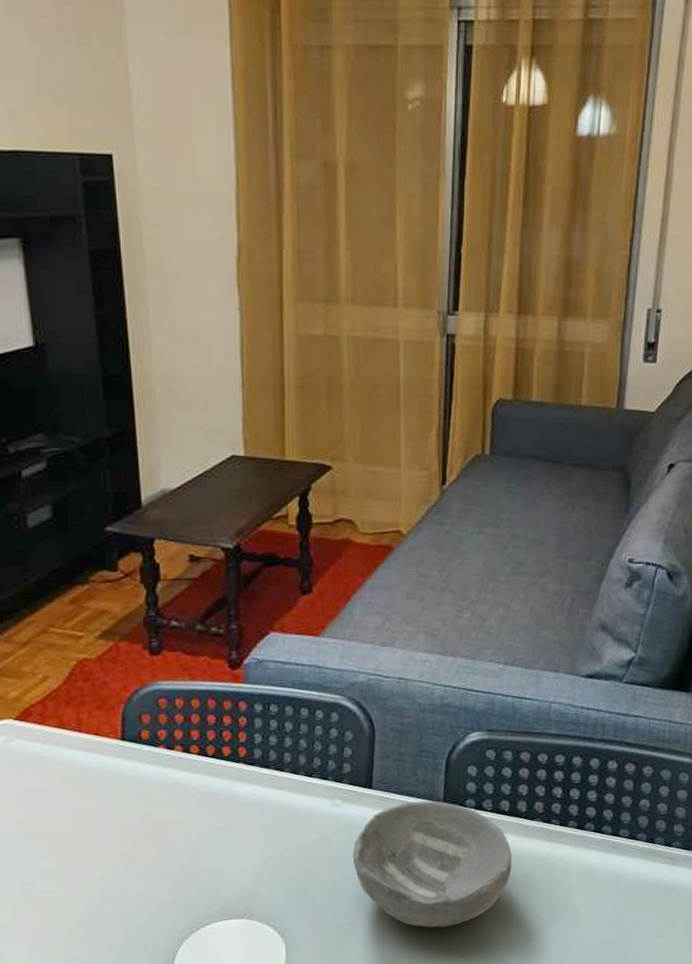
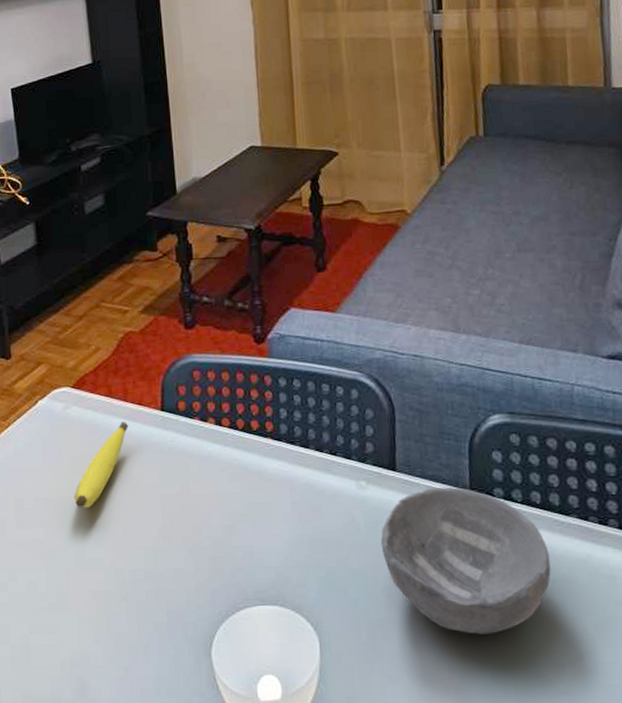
banana: none [19,753,84,842] -> present [74,422,129,508]

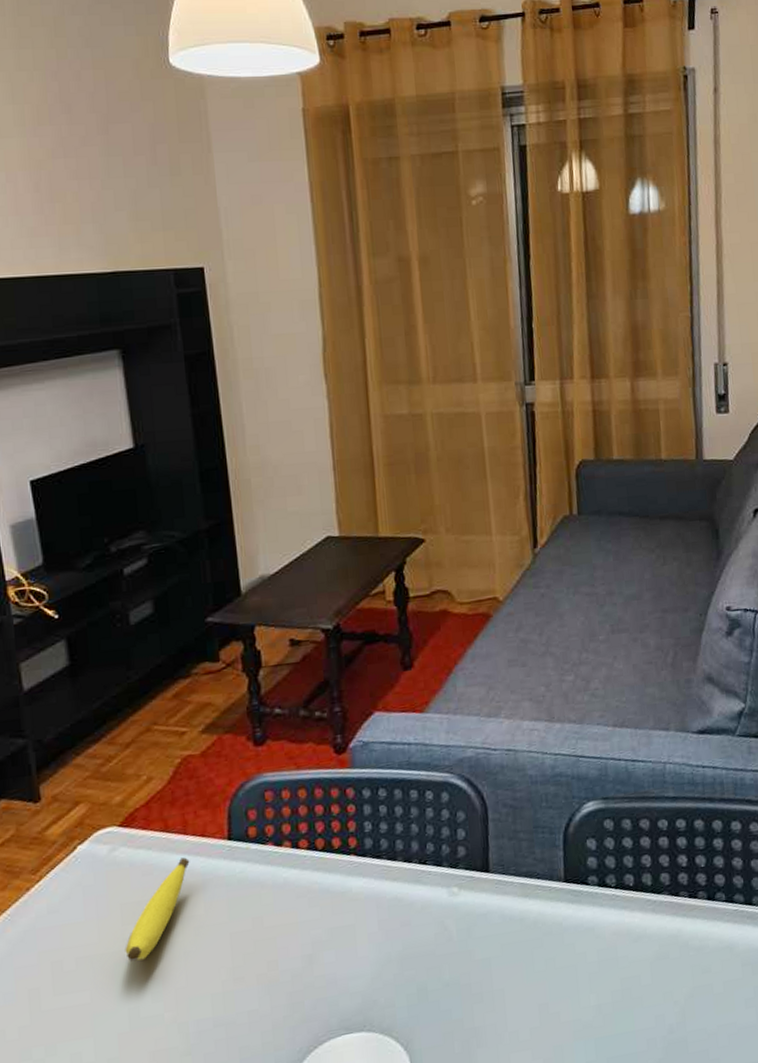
bowl: present [380,487,551,634] -> none [473,880,644,1027]

